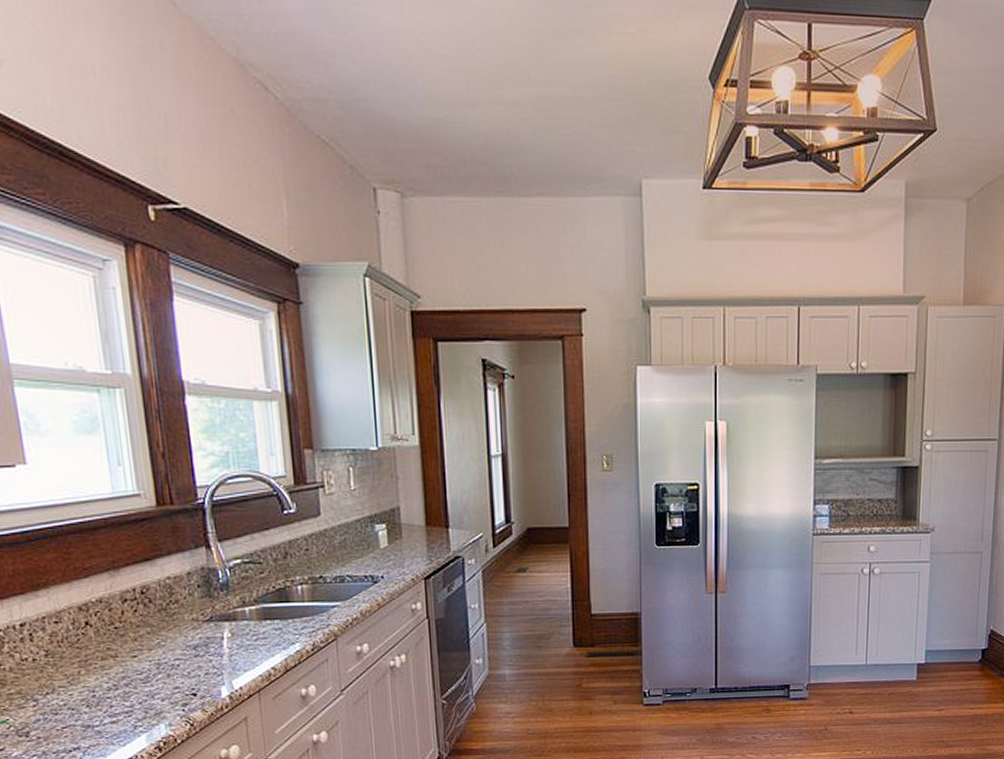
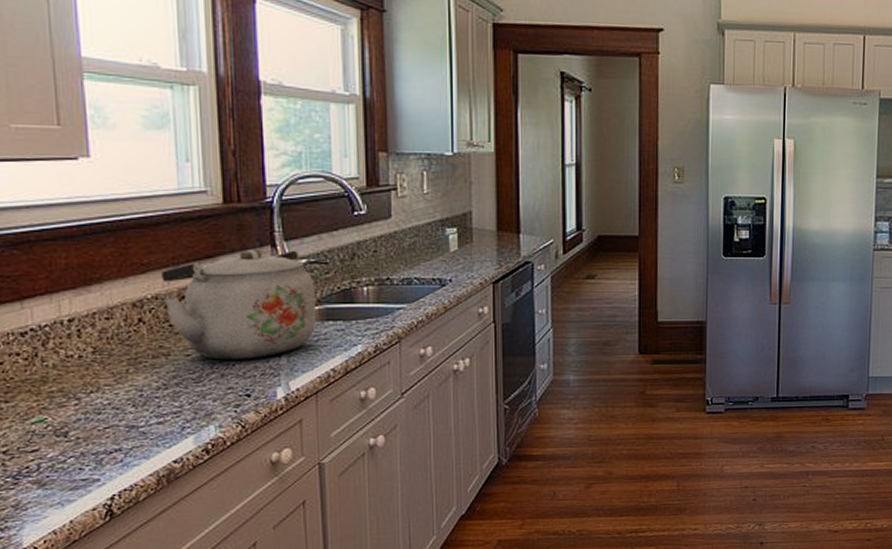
kettle: none [103,551,254,661] -> present [162,250,316,360]

